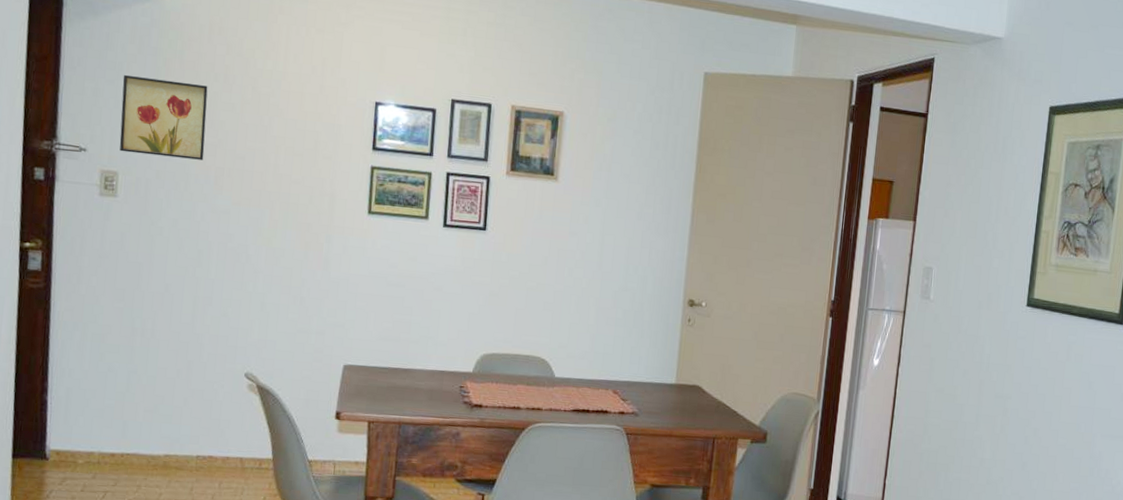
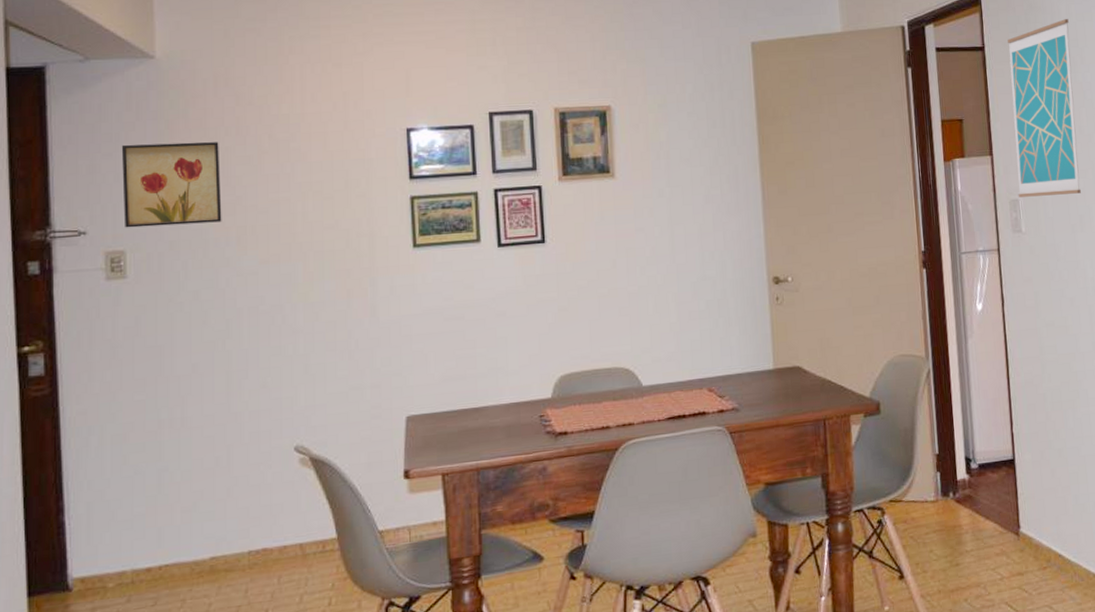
wall art: none [933,99,1016,272] -> present [1007,19,1081,198]

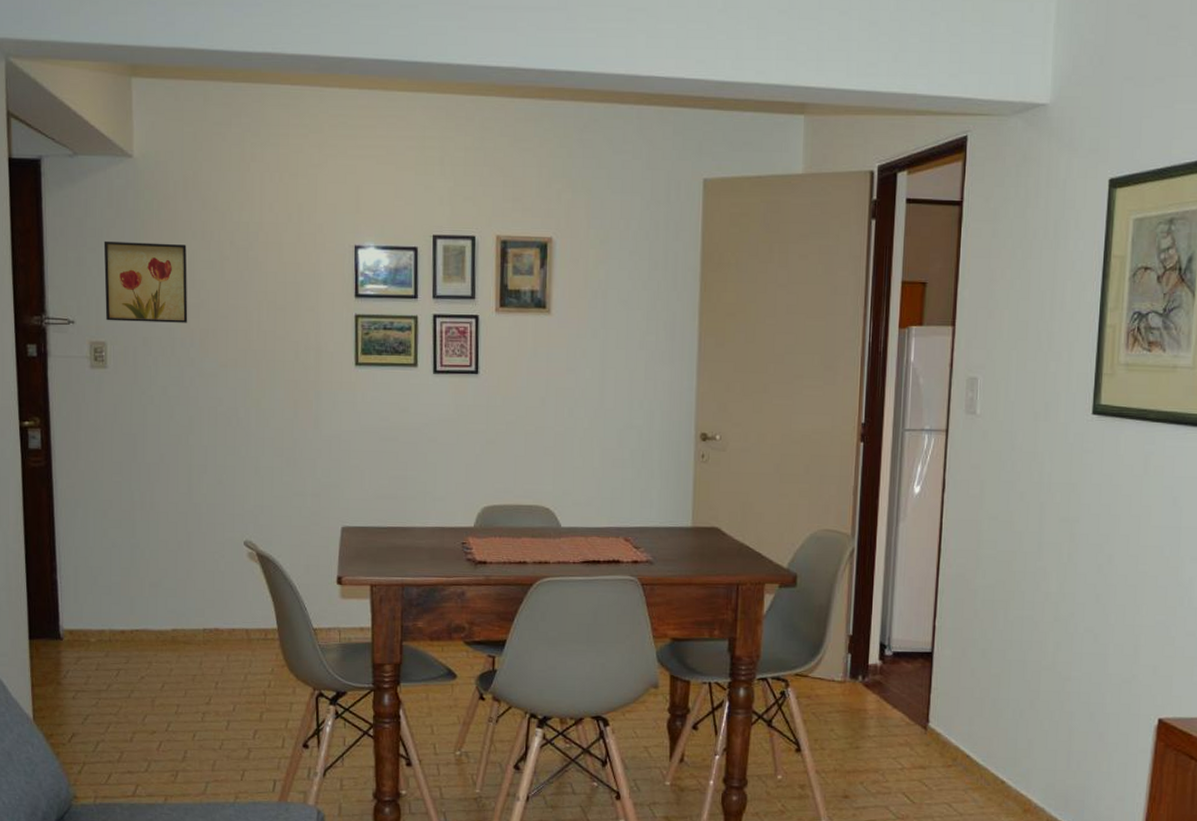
wall art: present [1007,19,1081,198] -> none [977,175,1068,378]

